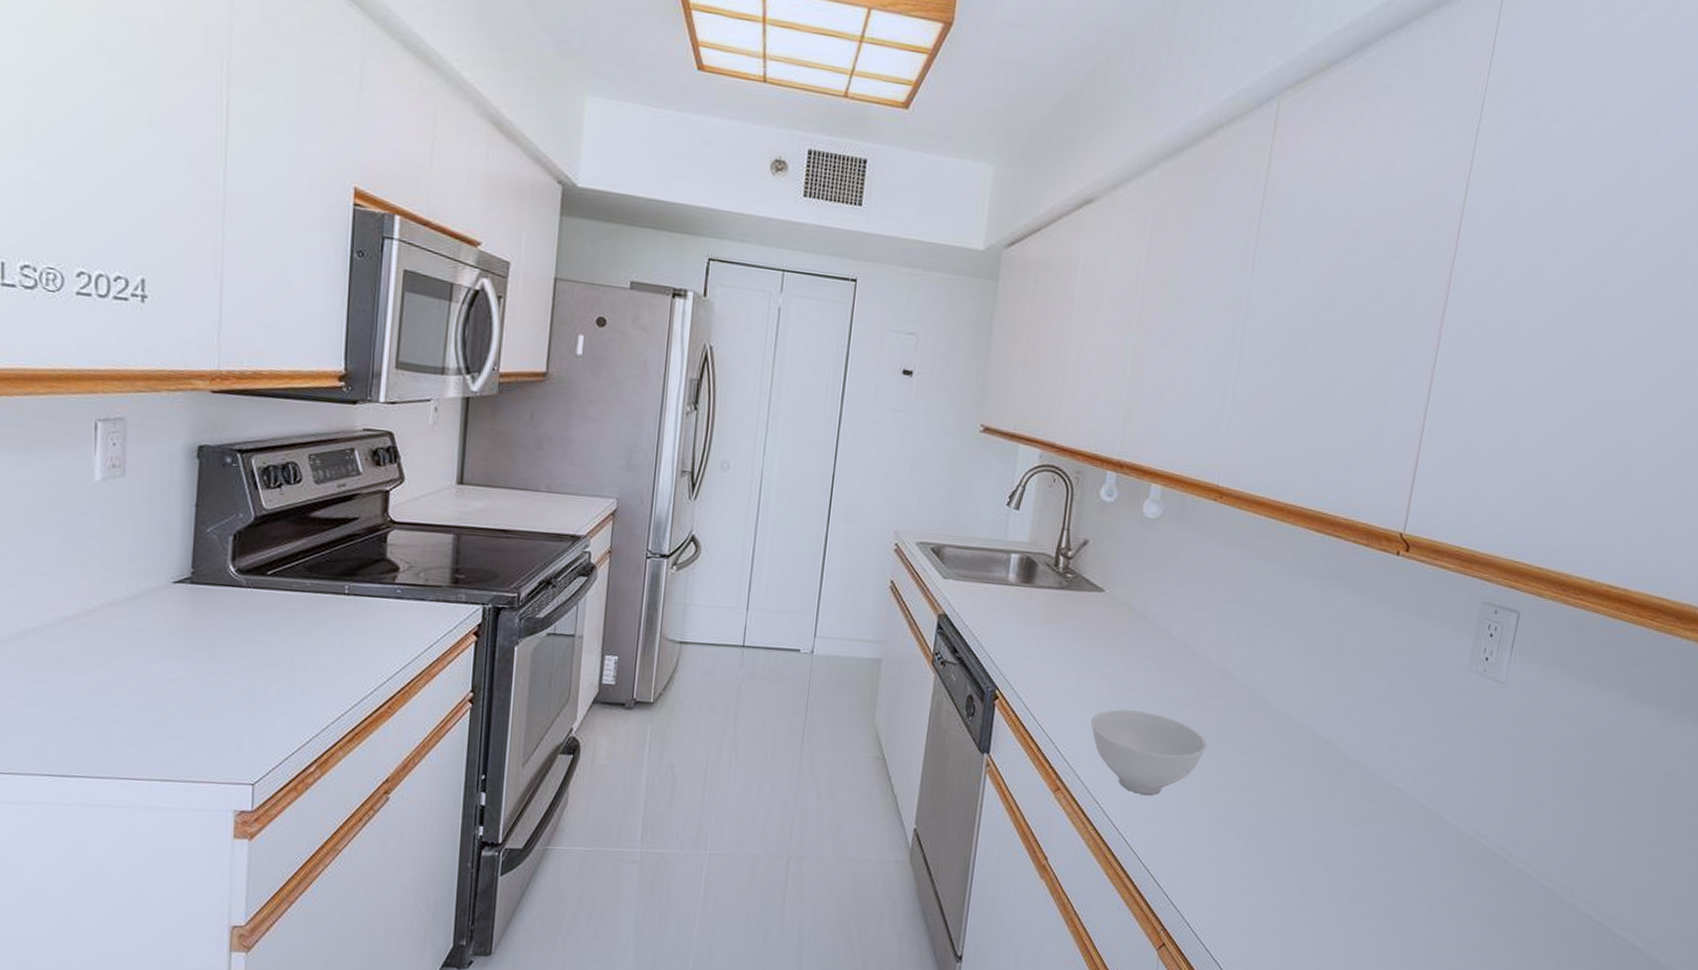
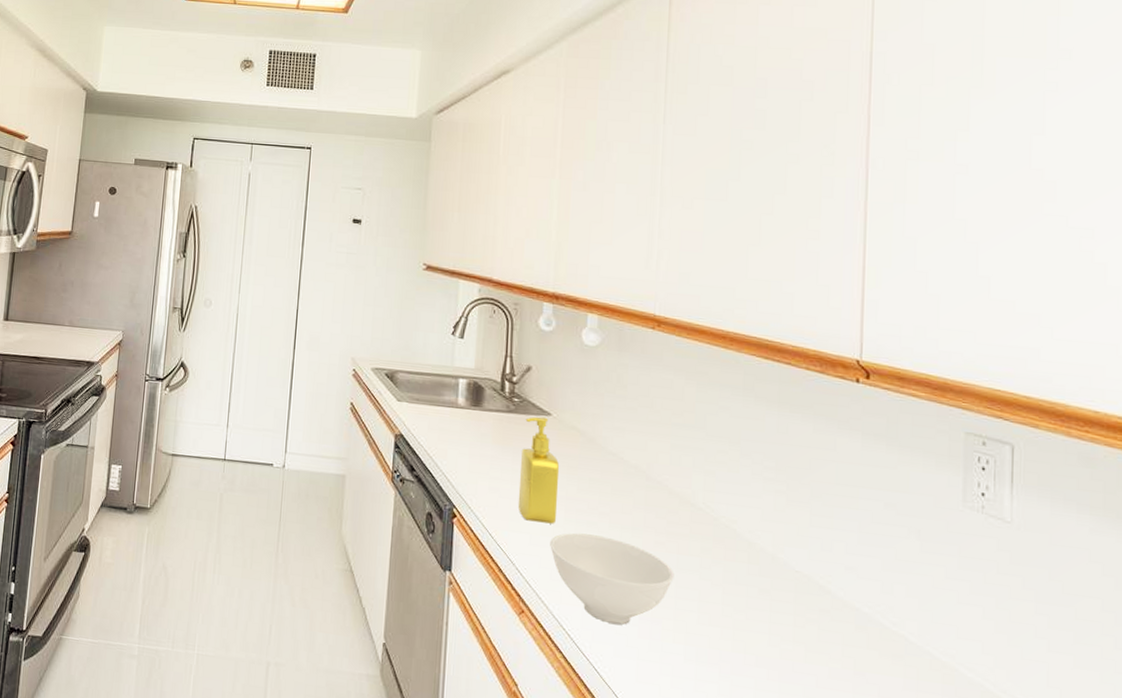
soap dispenser: none [1062,593,1108,702] -> present [517,416,560,524]

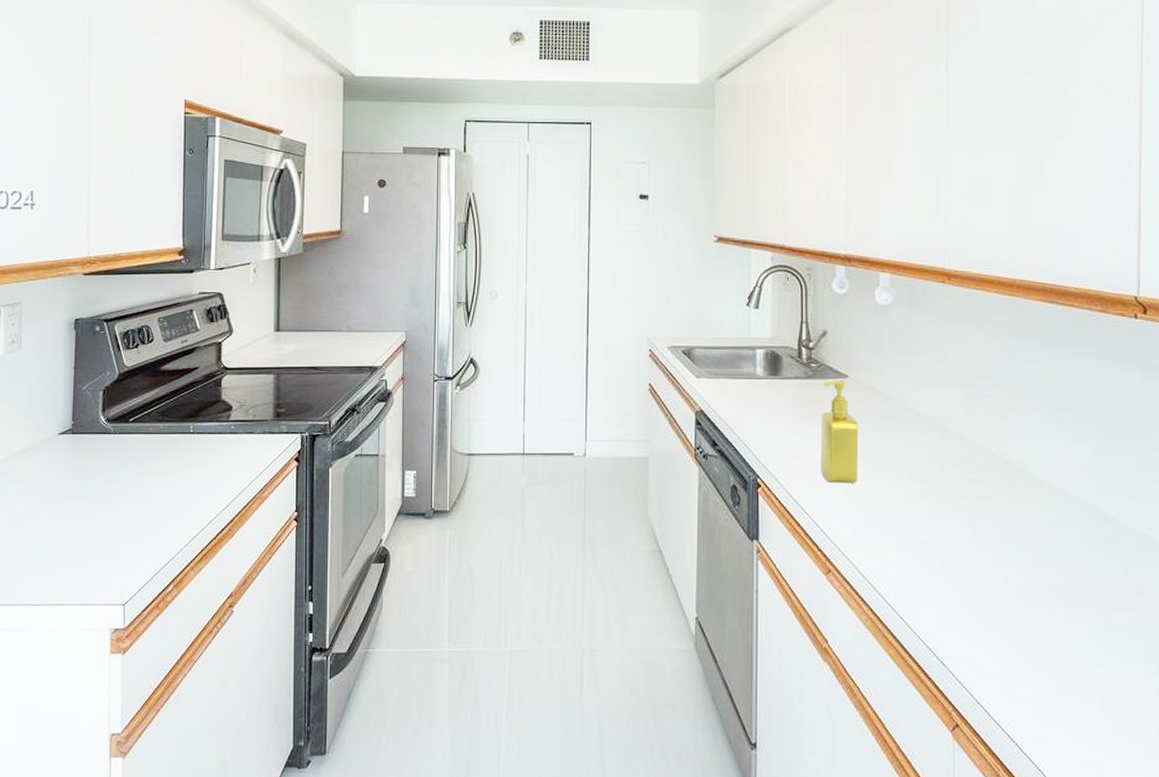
bowl: present [550,532,674,625] -> none [853,489,971,573]

